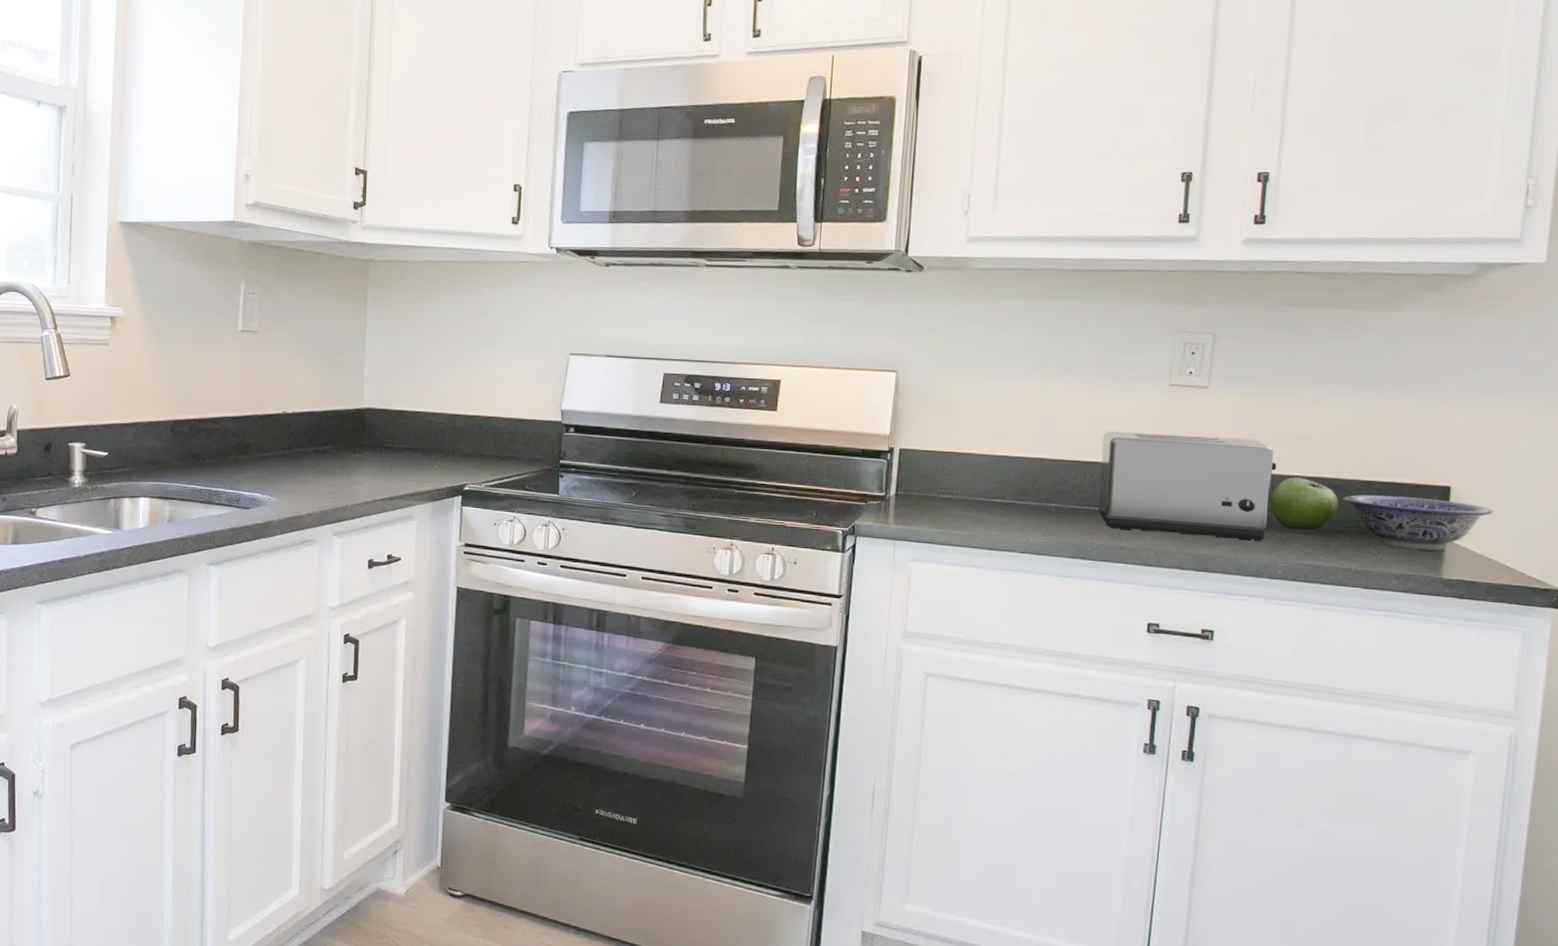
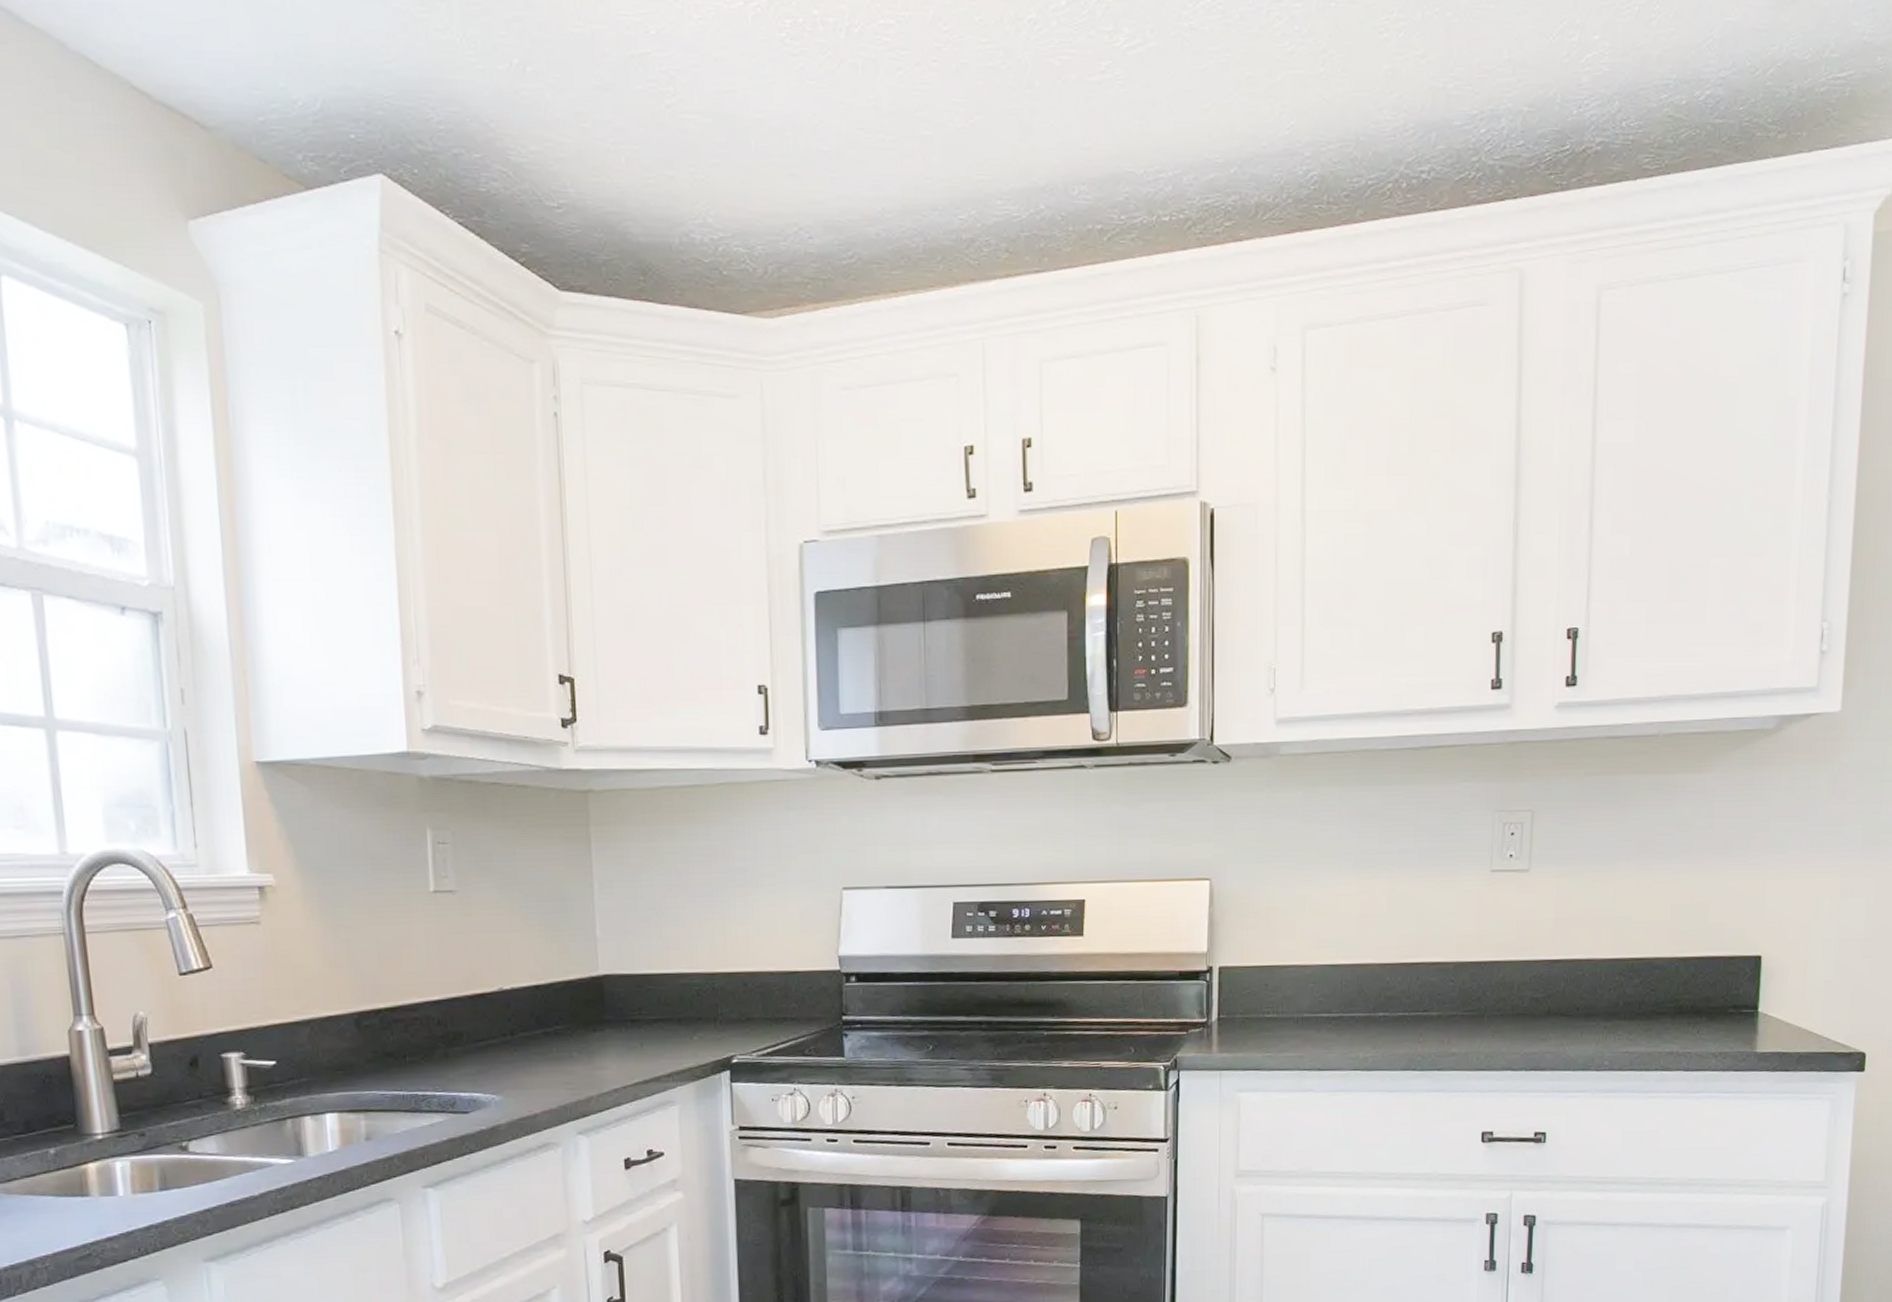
toaster: present [1098,431,1277,541] -> none [1427,923,1599,1034]
fruit: present [1270,477,1339,531] -> none [1594,959,1659,1017]
bowl: present [1343,494,1494,551] -> none [1662,970,1801,1025]

